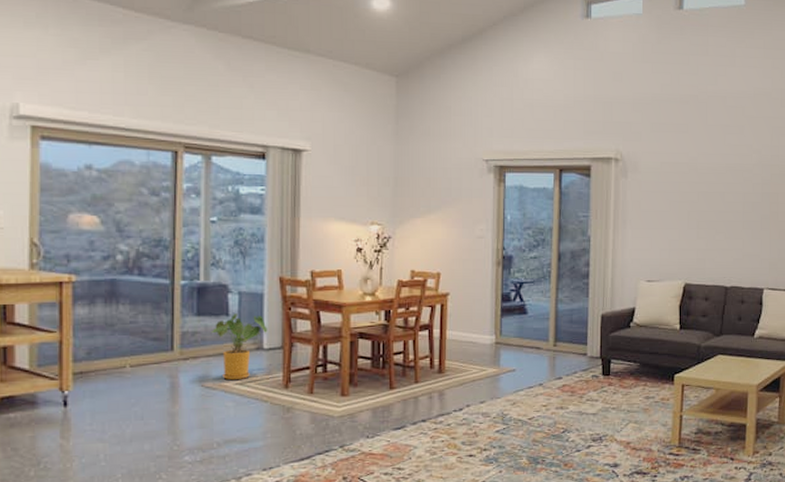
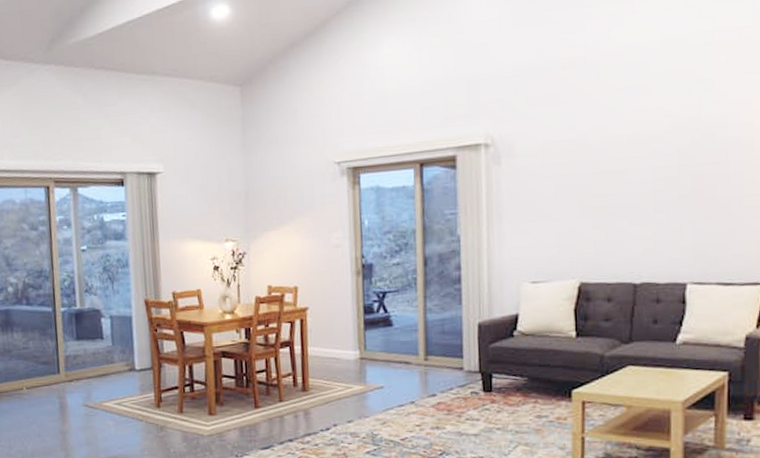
house plant: present [212,314,268,380] -> none [90,337,138,400]

